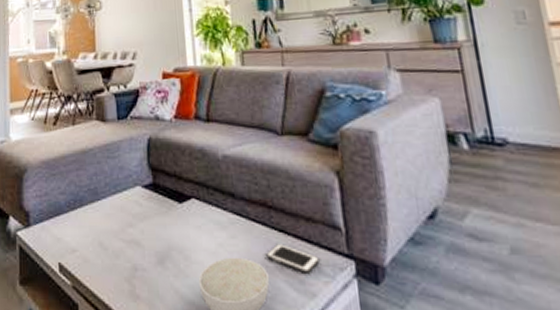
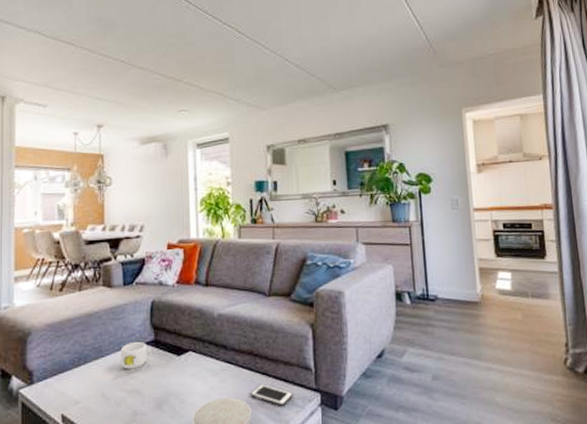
mug: none [117,183,151,216] -> present [120,341,152,370]

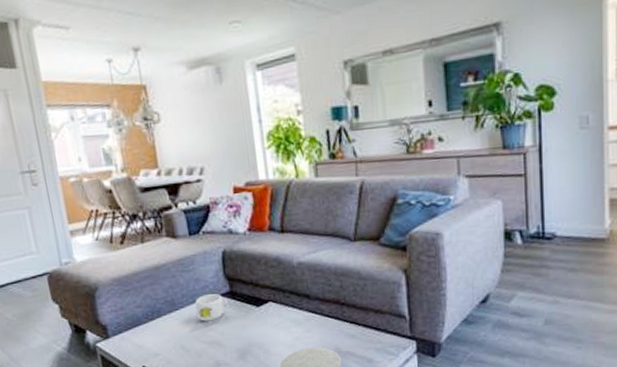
cell phone: present [250,384,293,406] -> none [339,333,386,354]

